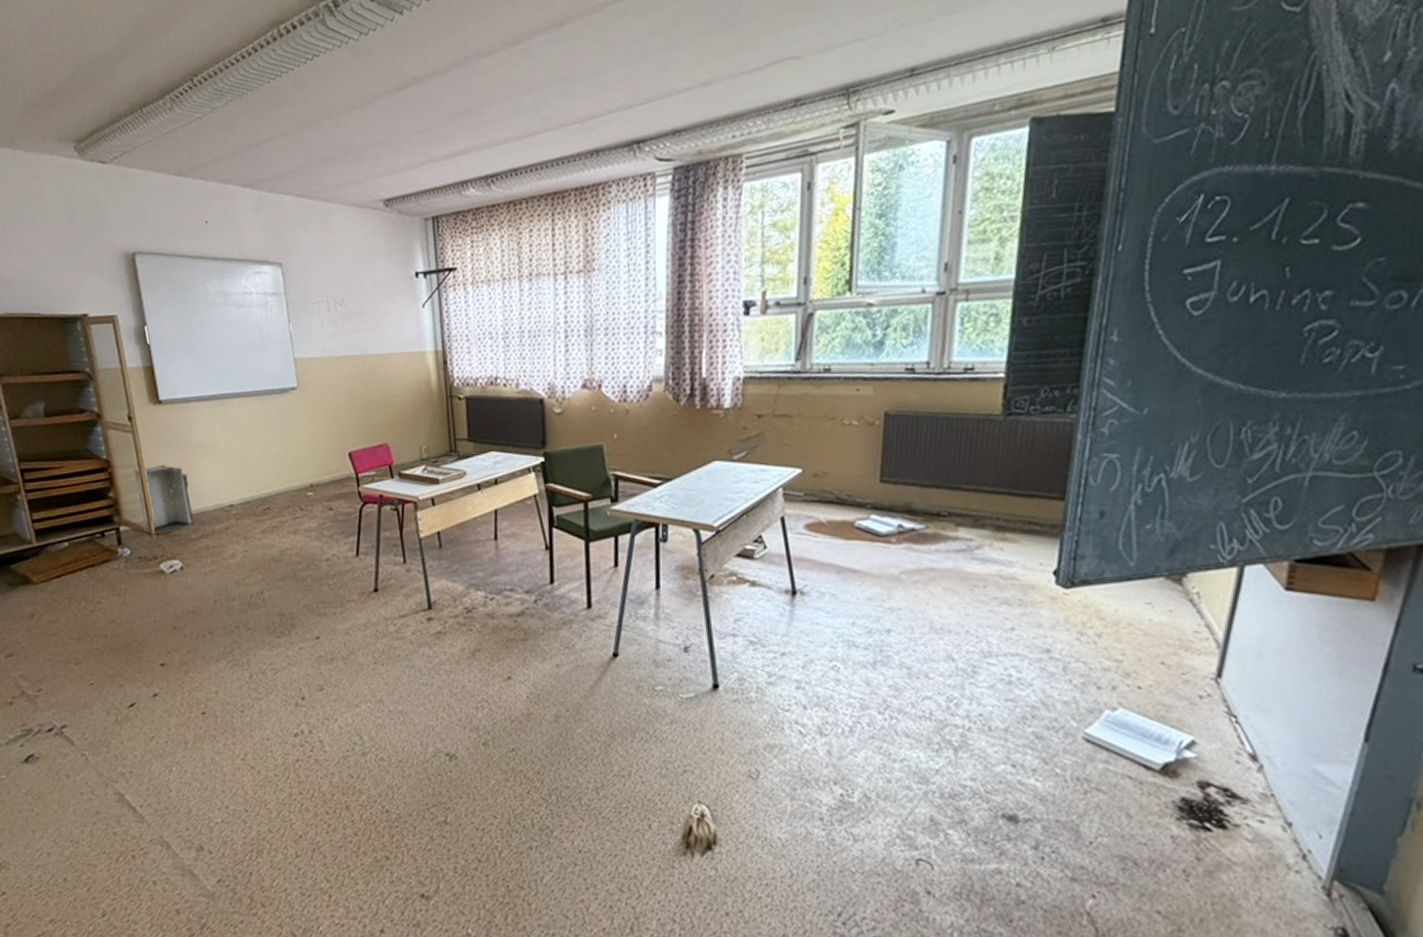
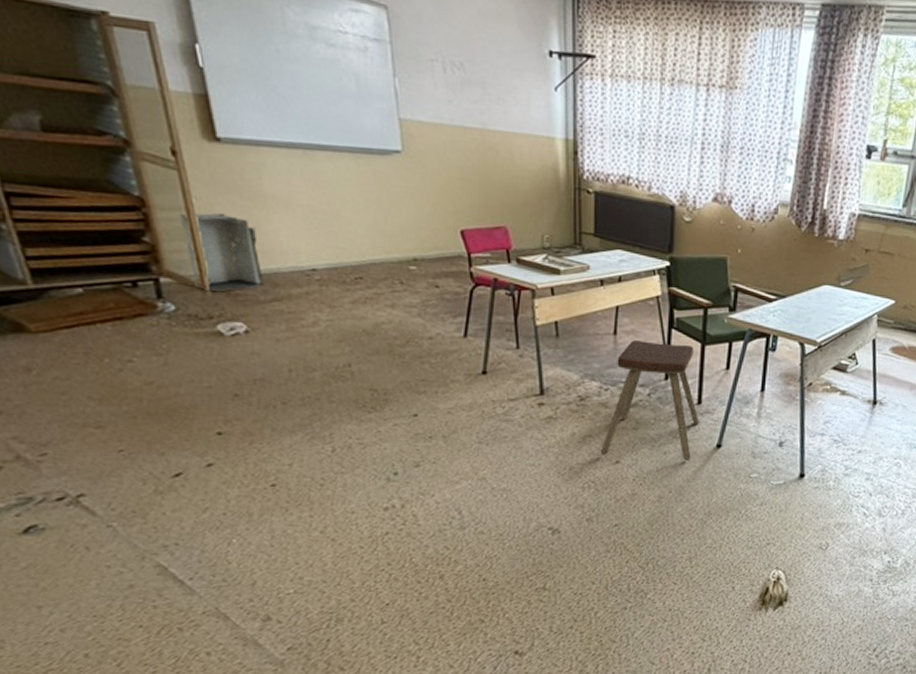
music stool: none [490,543,591,673] -> present [600,340,699,460]

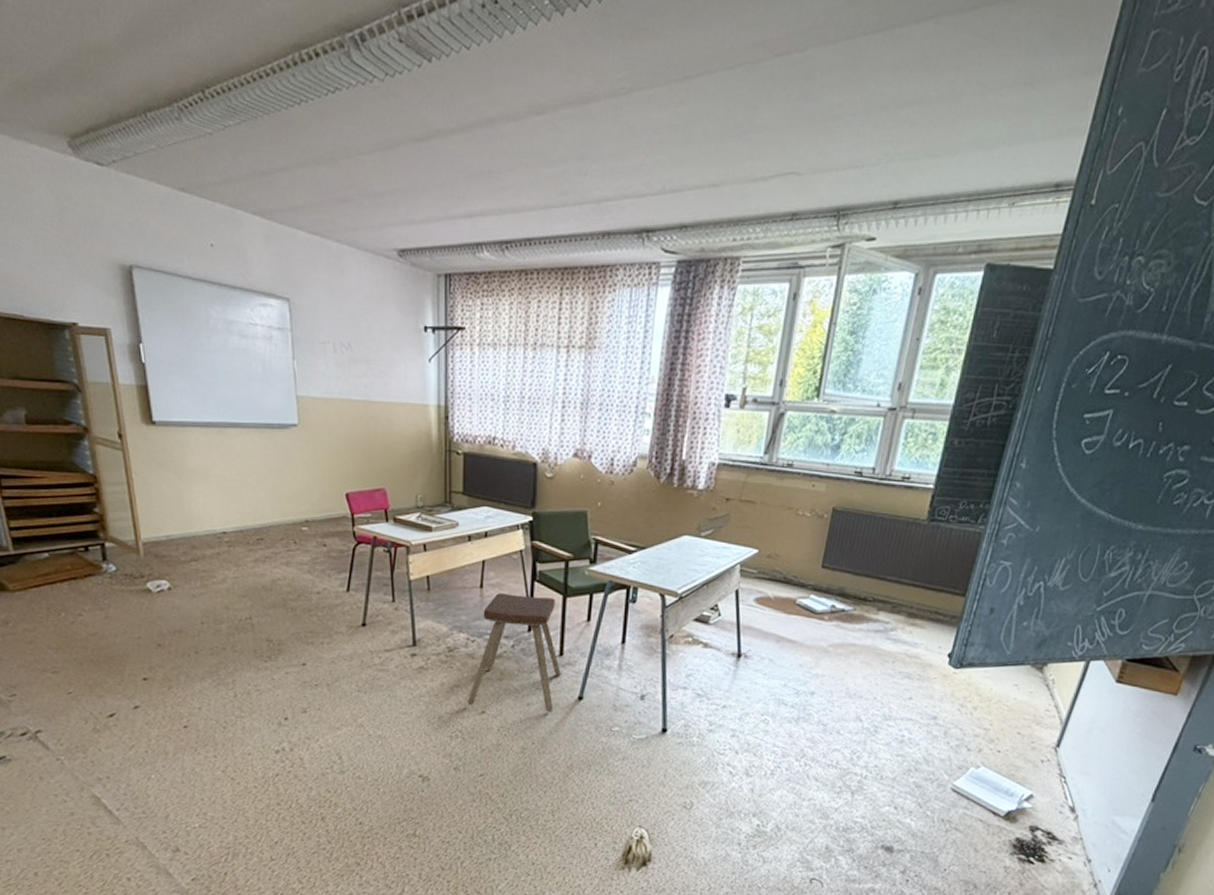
cardboard box: present [180,213,265,293] -> none [122,486,185,555]

